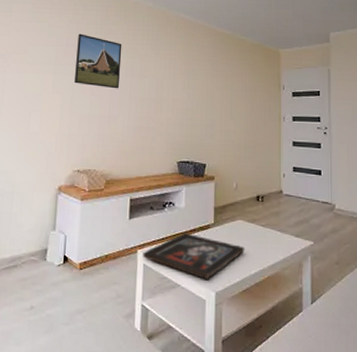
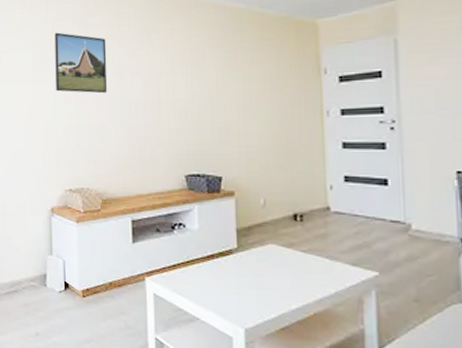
religious icon: present [142,233,245,279] -> none [150,259,280,314]

